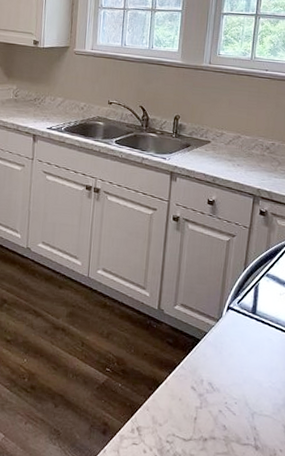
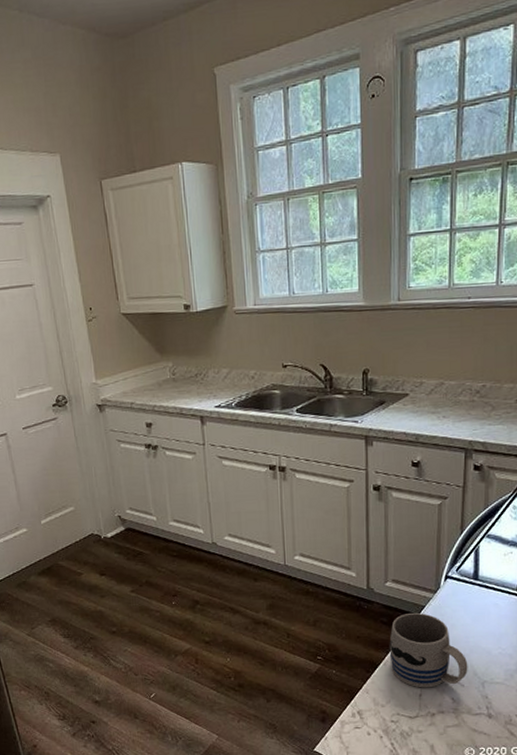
mug: none [171,337,241,413] -> present [389,612,468,688]

